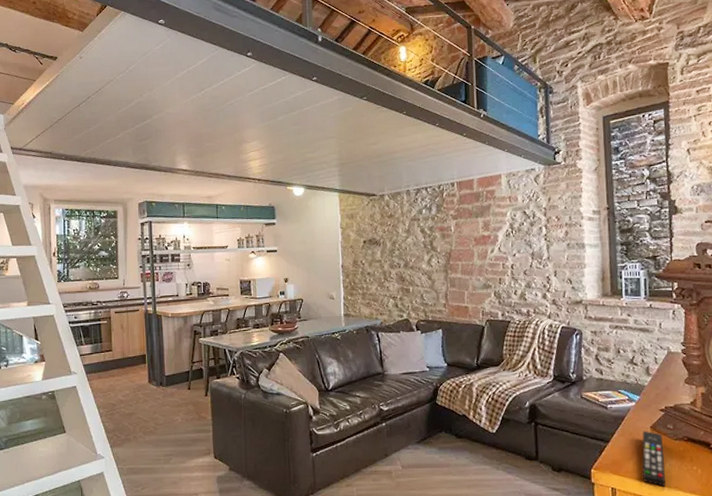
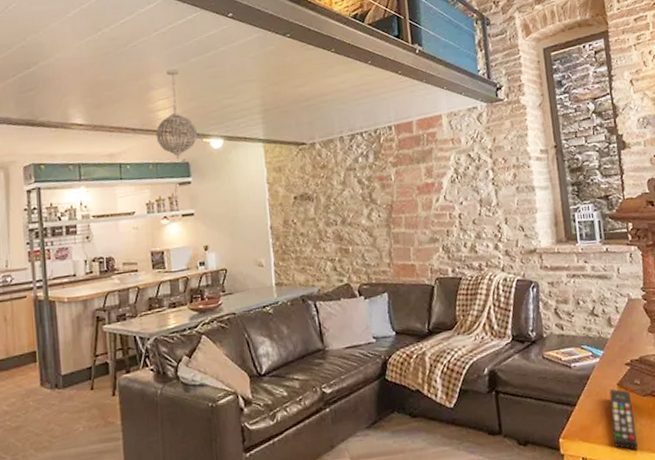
pendant light: none [247,125,282,204] -> present [156,68,197,160]

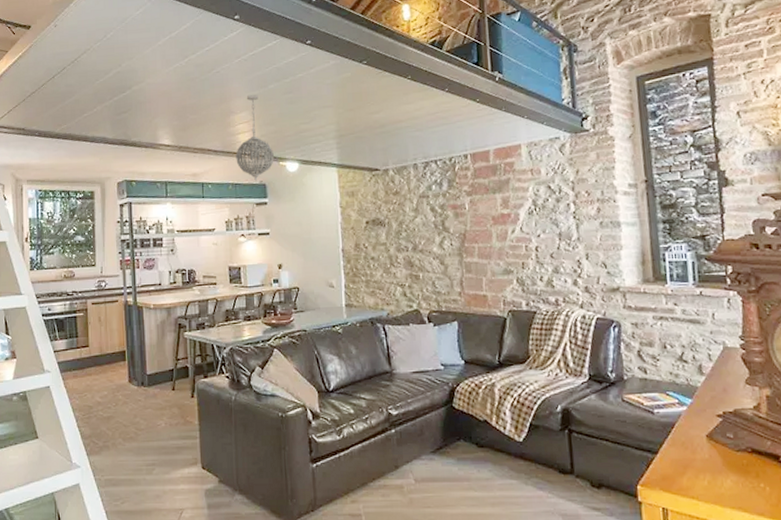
remote control: present [609,388,638,450] -> none [697,439,728,507]

